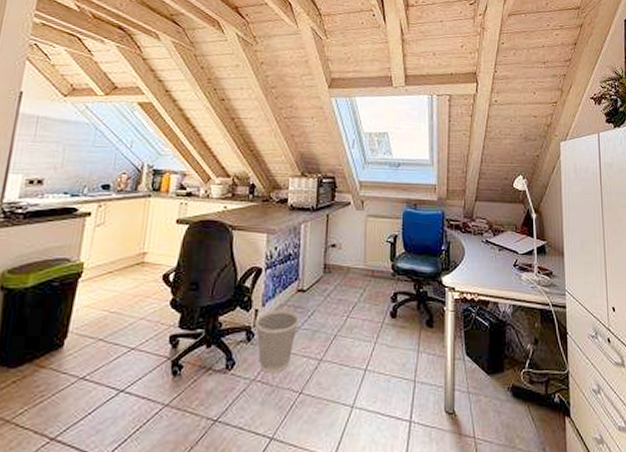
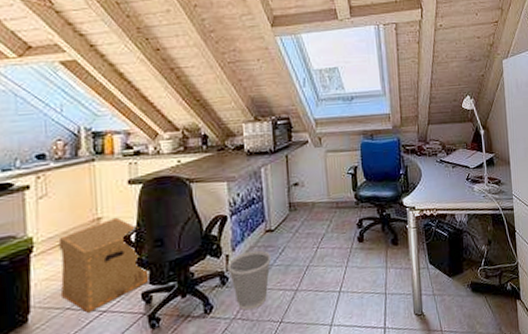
cardboard box: none [96,254,180,347] -> present [58,217,150,313]

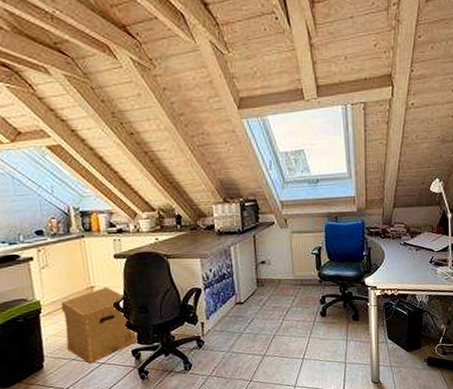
wastebasket: present [227,250,271,311] -> none [203,319,241,370]

